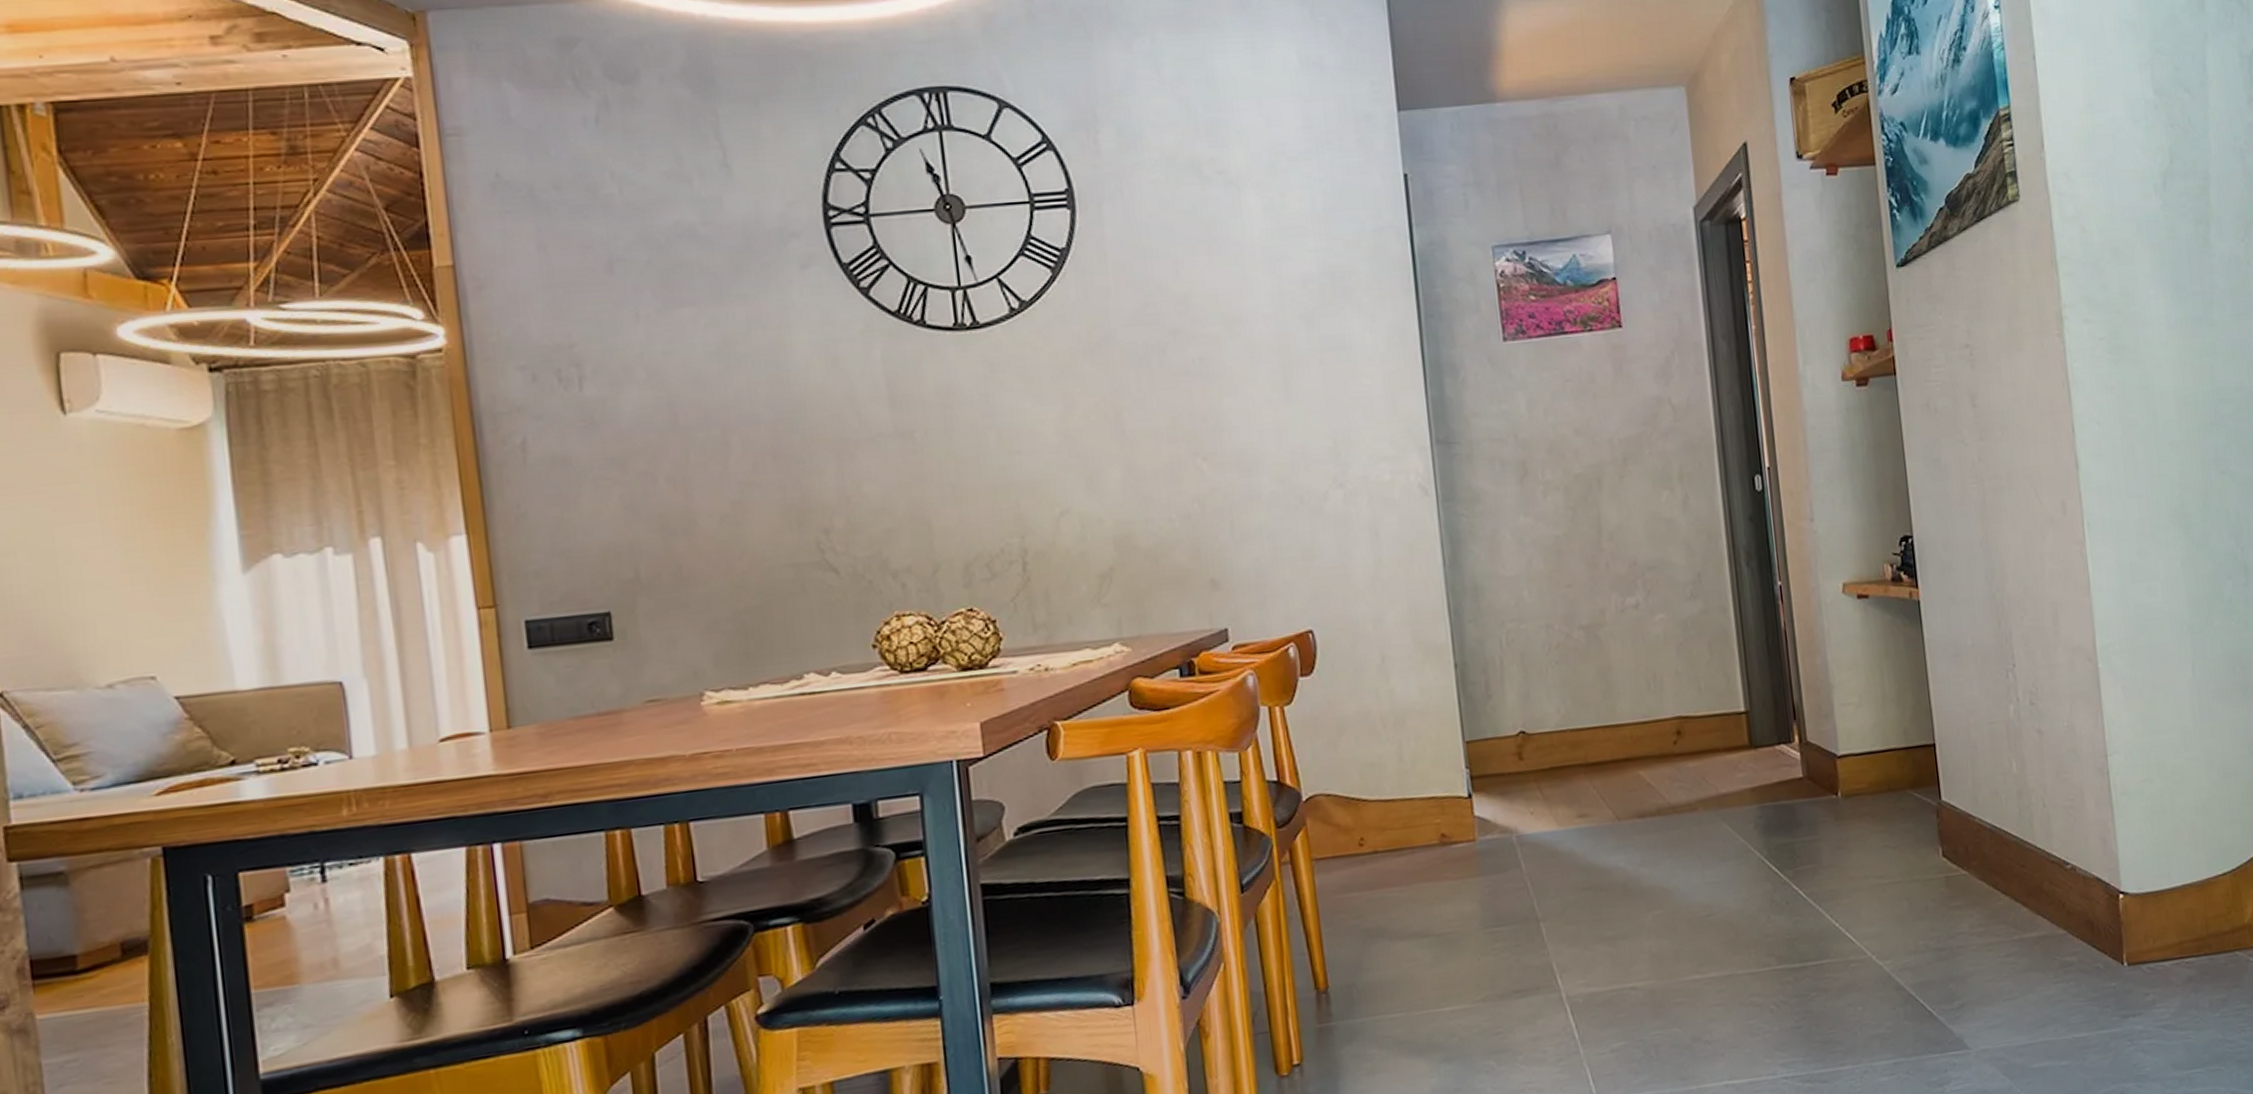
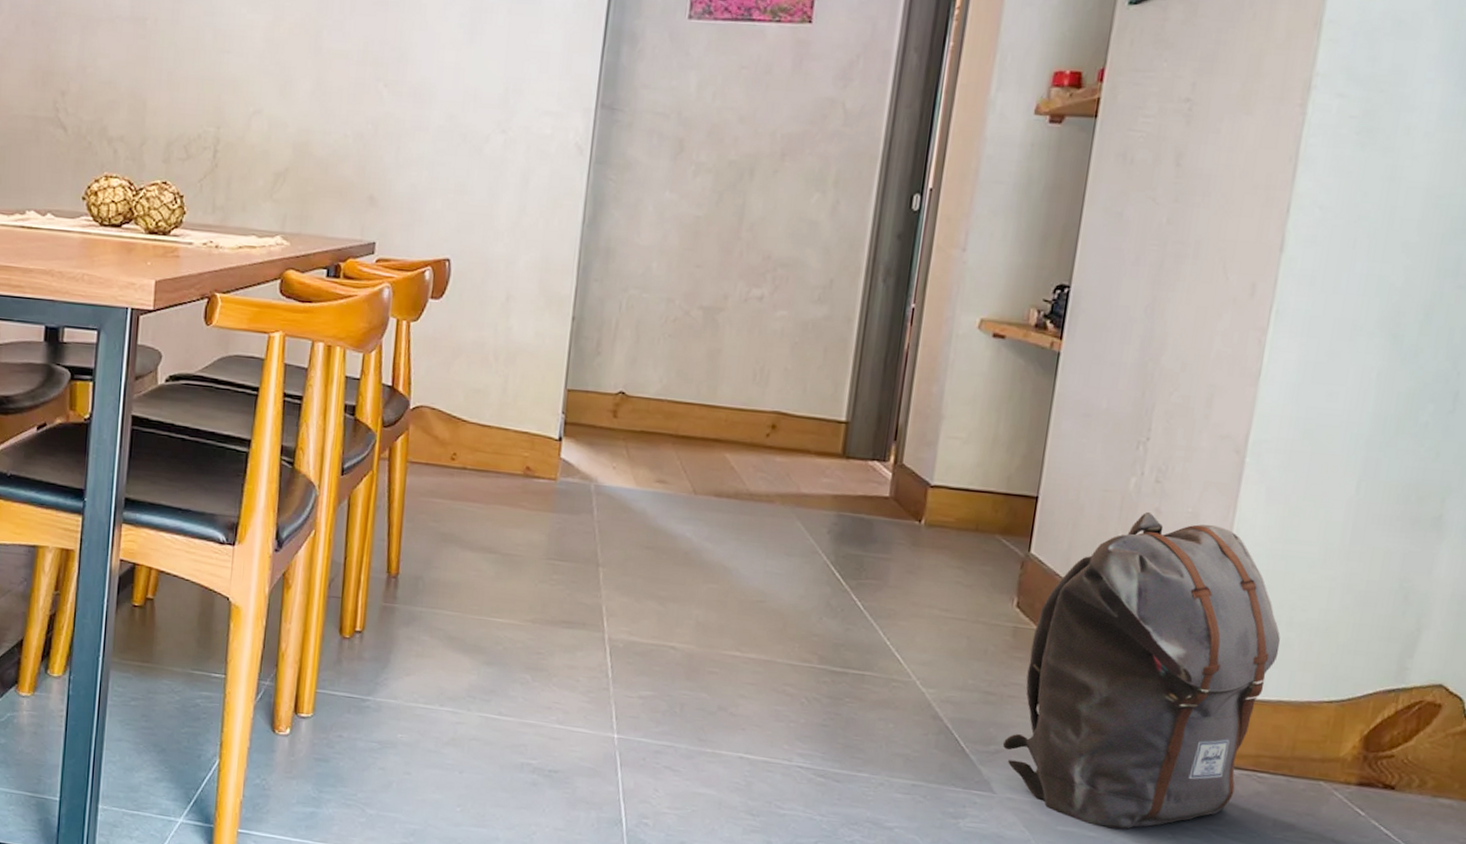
backpack: none [1964,733,2172,1054] -> present [1002,512,1281,830]

